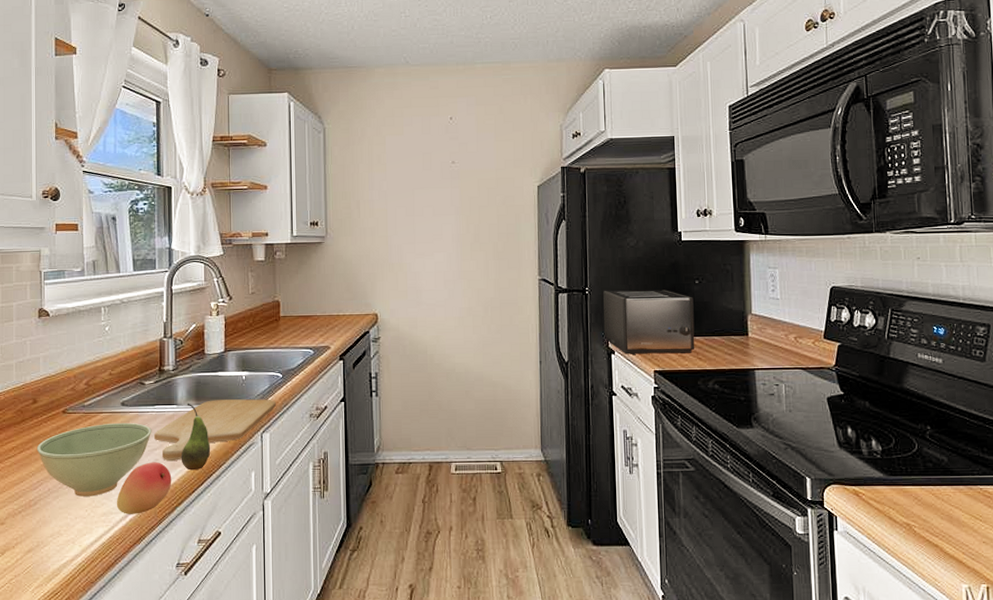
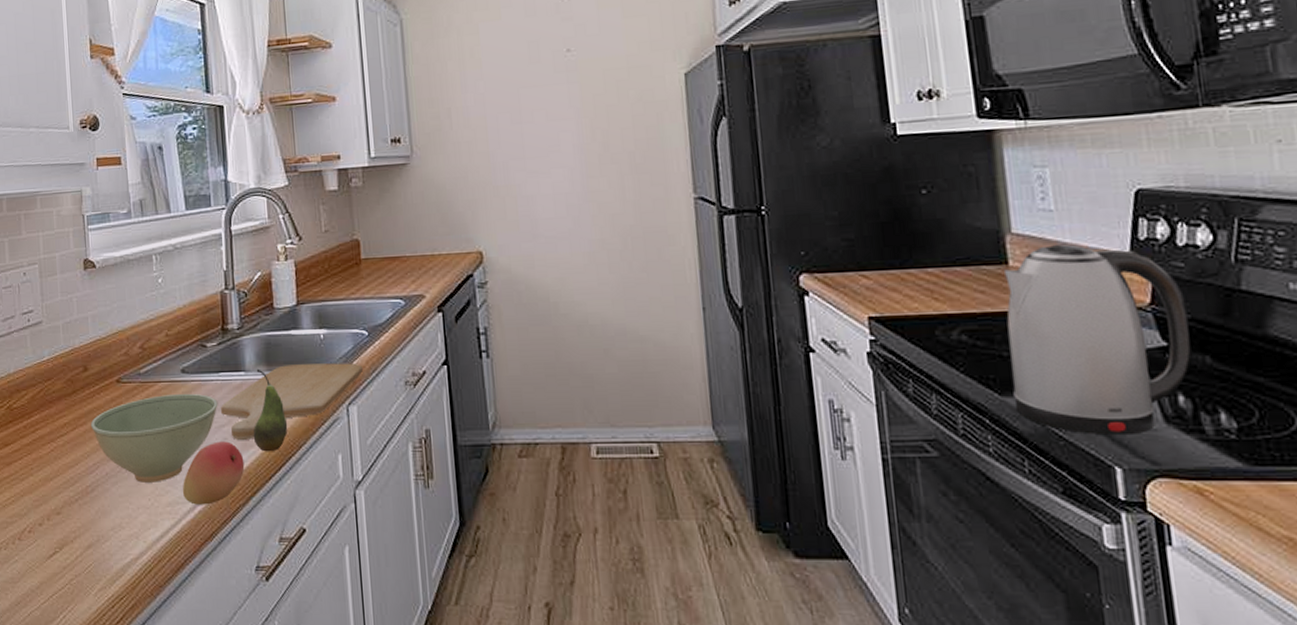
toaster: present [603,290,695,355] -> none [787,204,928,296]
kettle: none [745,323,858,456] -> present [1004,244,1192,436]

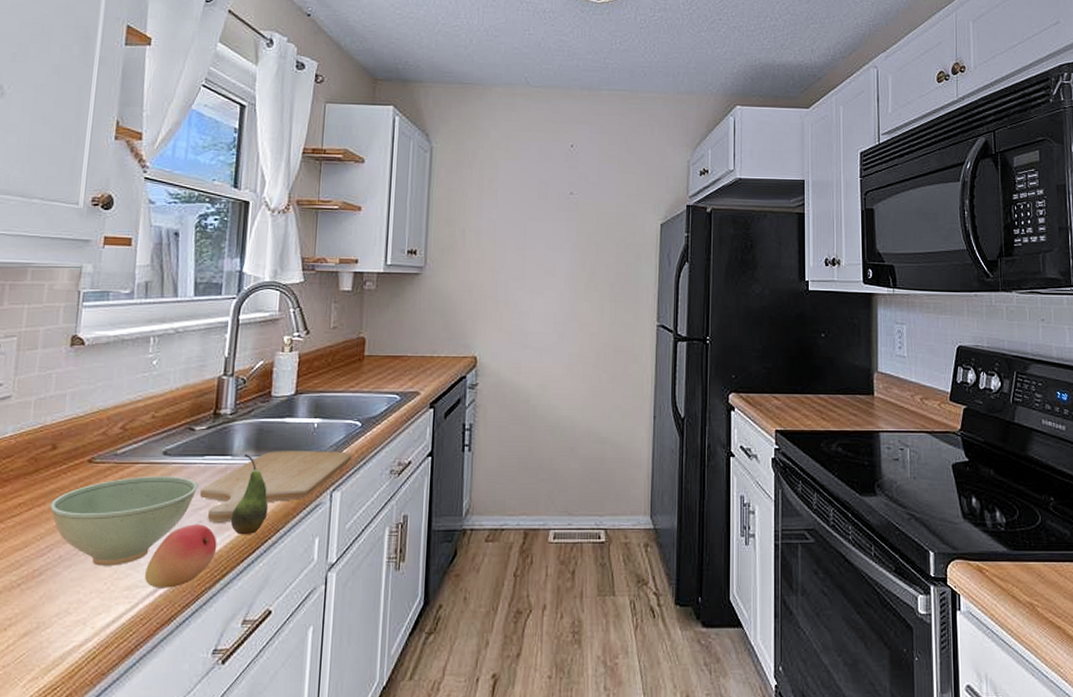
kettle: present [1004,244,1192,436] -> none [869,383,983,528]

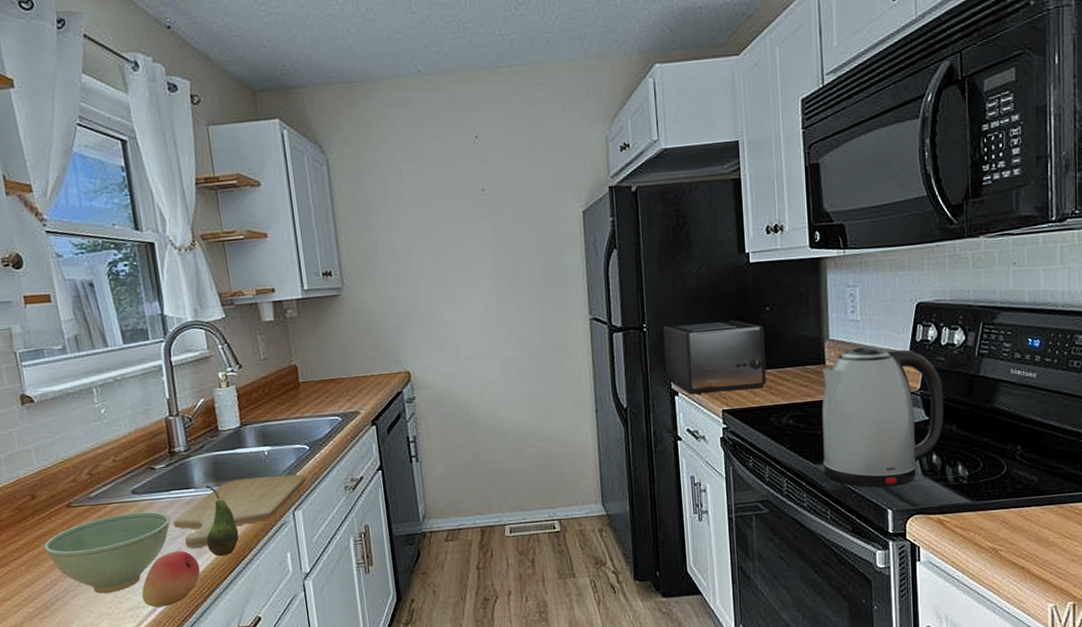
toaster: none [724,340,819,413] -> present [663,320,767,395]
kettle: none [869,383,983,528] -> present [822,346,945,488]

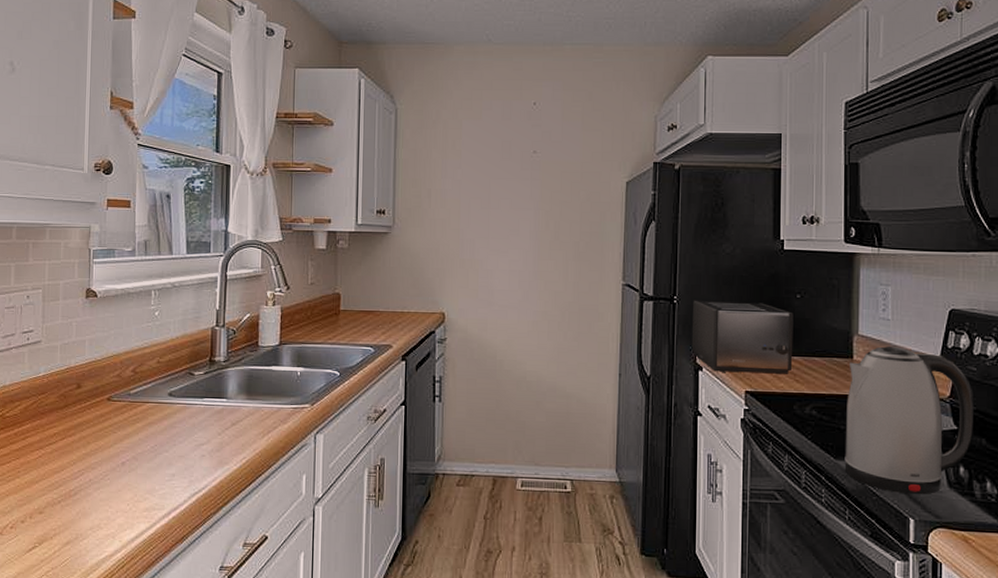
bowl: present [43,511,171,594] -> none [78,414,200,490]
fruit: present [142,550,201,608] -> none [160,457,219,512]
chopping board: present [173,474,307,549] -> none [202,395,333,459]
fruit: present [205,485,239,557] -> none [228,397,261,470]

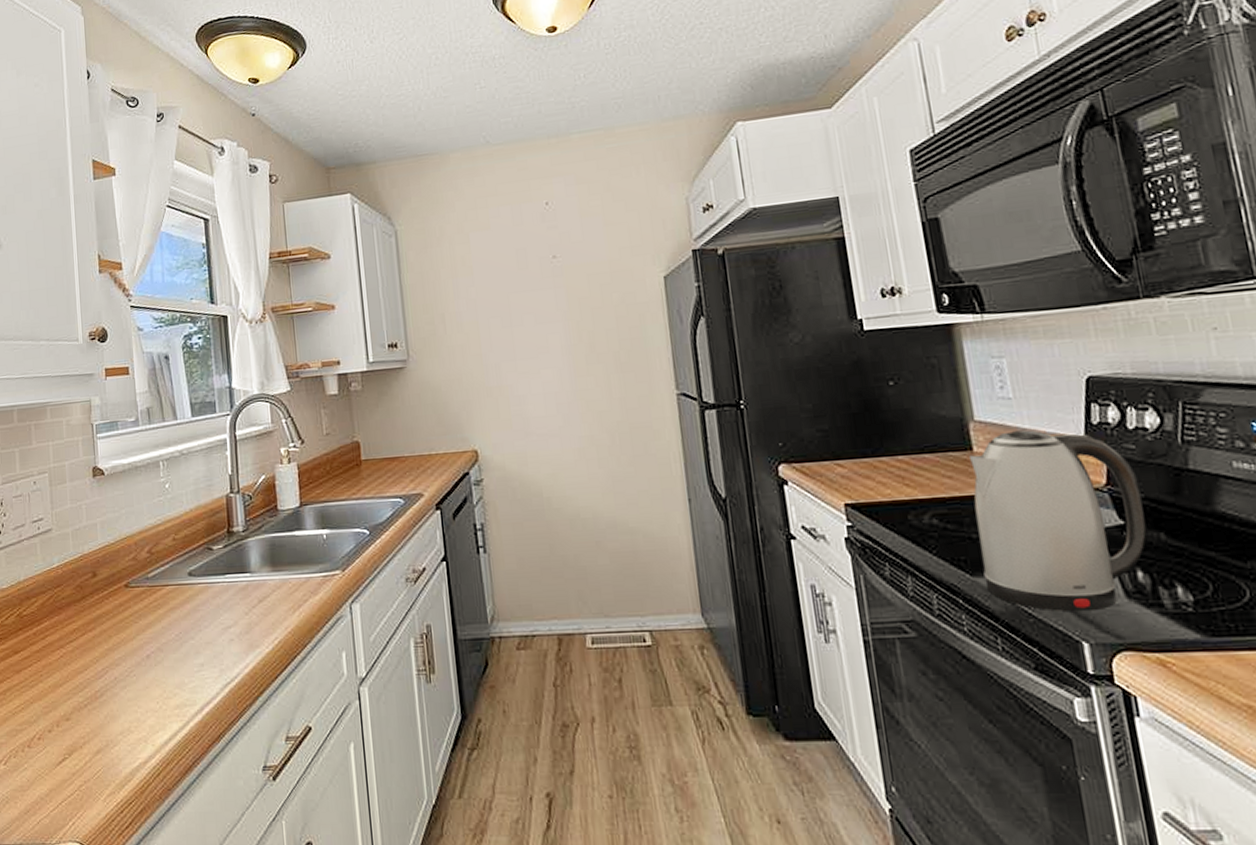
toaster: present [691,300,794,375] -> none [764,396,899,485]

